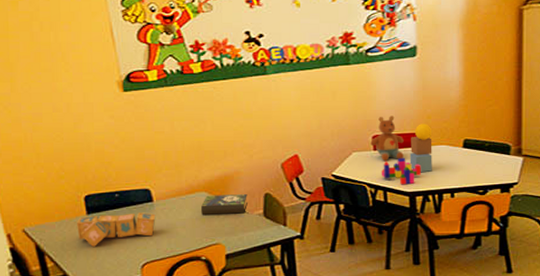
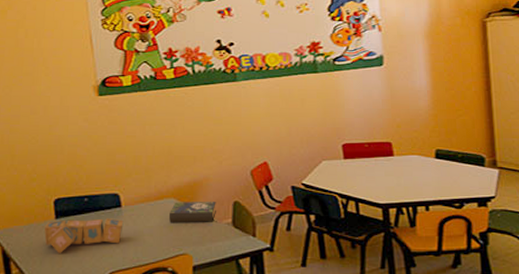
stuffed toy: present [370,116,404,161] -> none [340,124,375,170]
building blocks: present [381,158,421,185] -> none [352,168,393,196]
toy blocks: present [409,124,432,173] -> none [380,133,405,184]

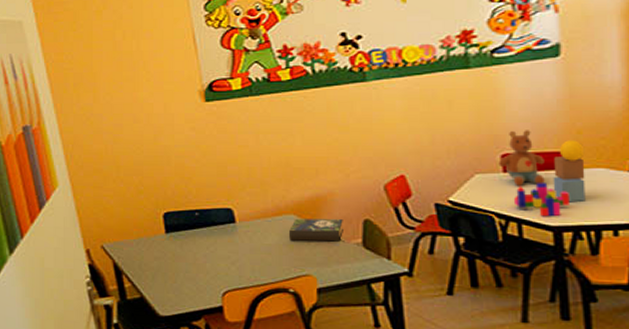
toy blocks: present [44,218,124,255] -> none [155,234,239,270]
stuffed toy: none [340,124,375,170] -> present [498,130,545,186]
building blocks: none [352,168,393,196] -> present [513,183,569,217]
toy blocks: none [380,133,405,184] -> present [553,140,586,203]

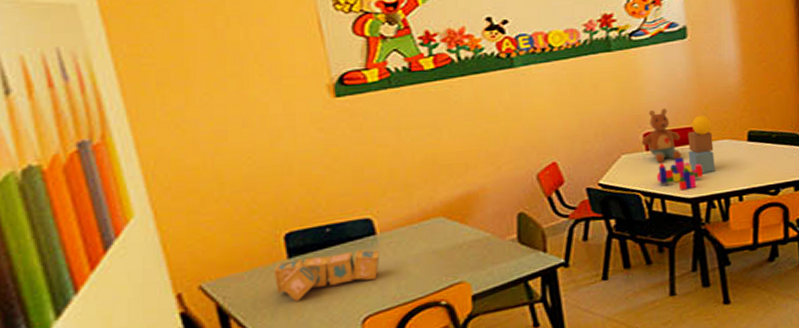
toy blocks: none [155,234,239,270] -> present [274,249,380,303]
book: present [289,218,345,242] -> none [439,216,499,246]

